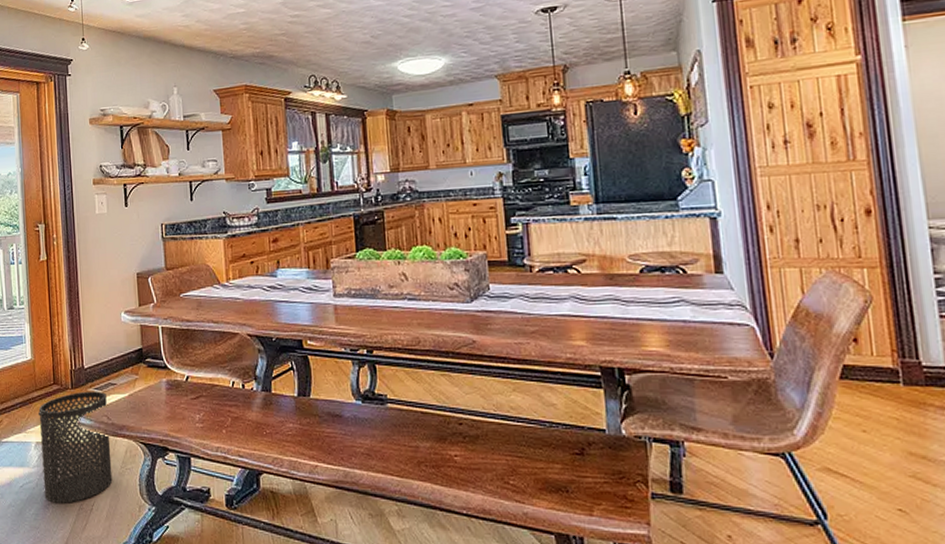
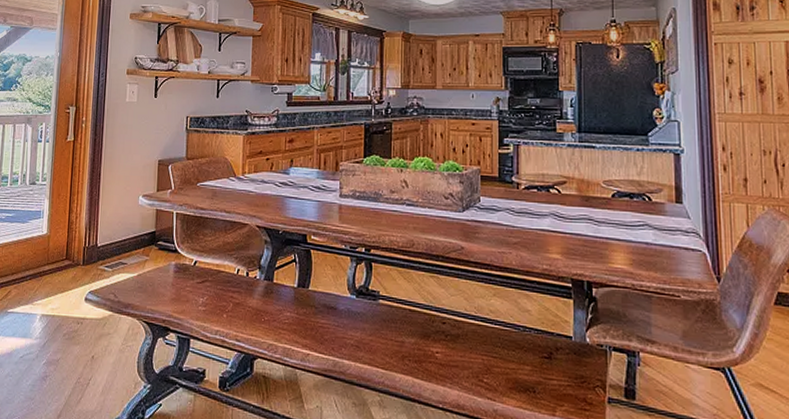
trash can: present [38,391,113,503] -> none [43,268,116,376]

